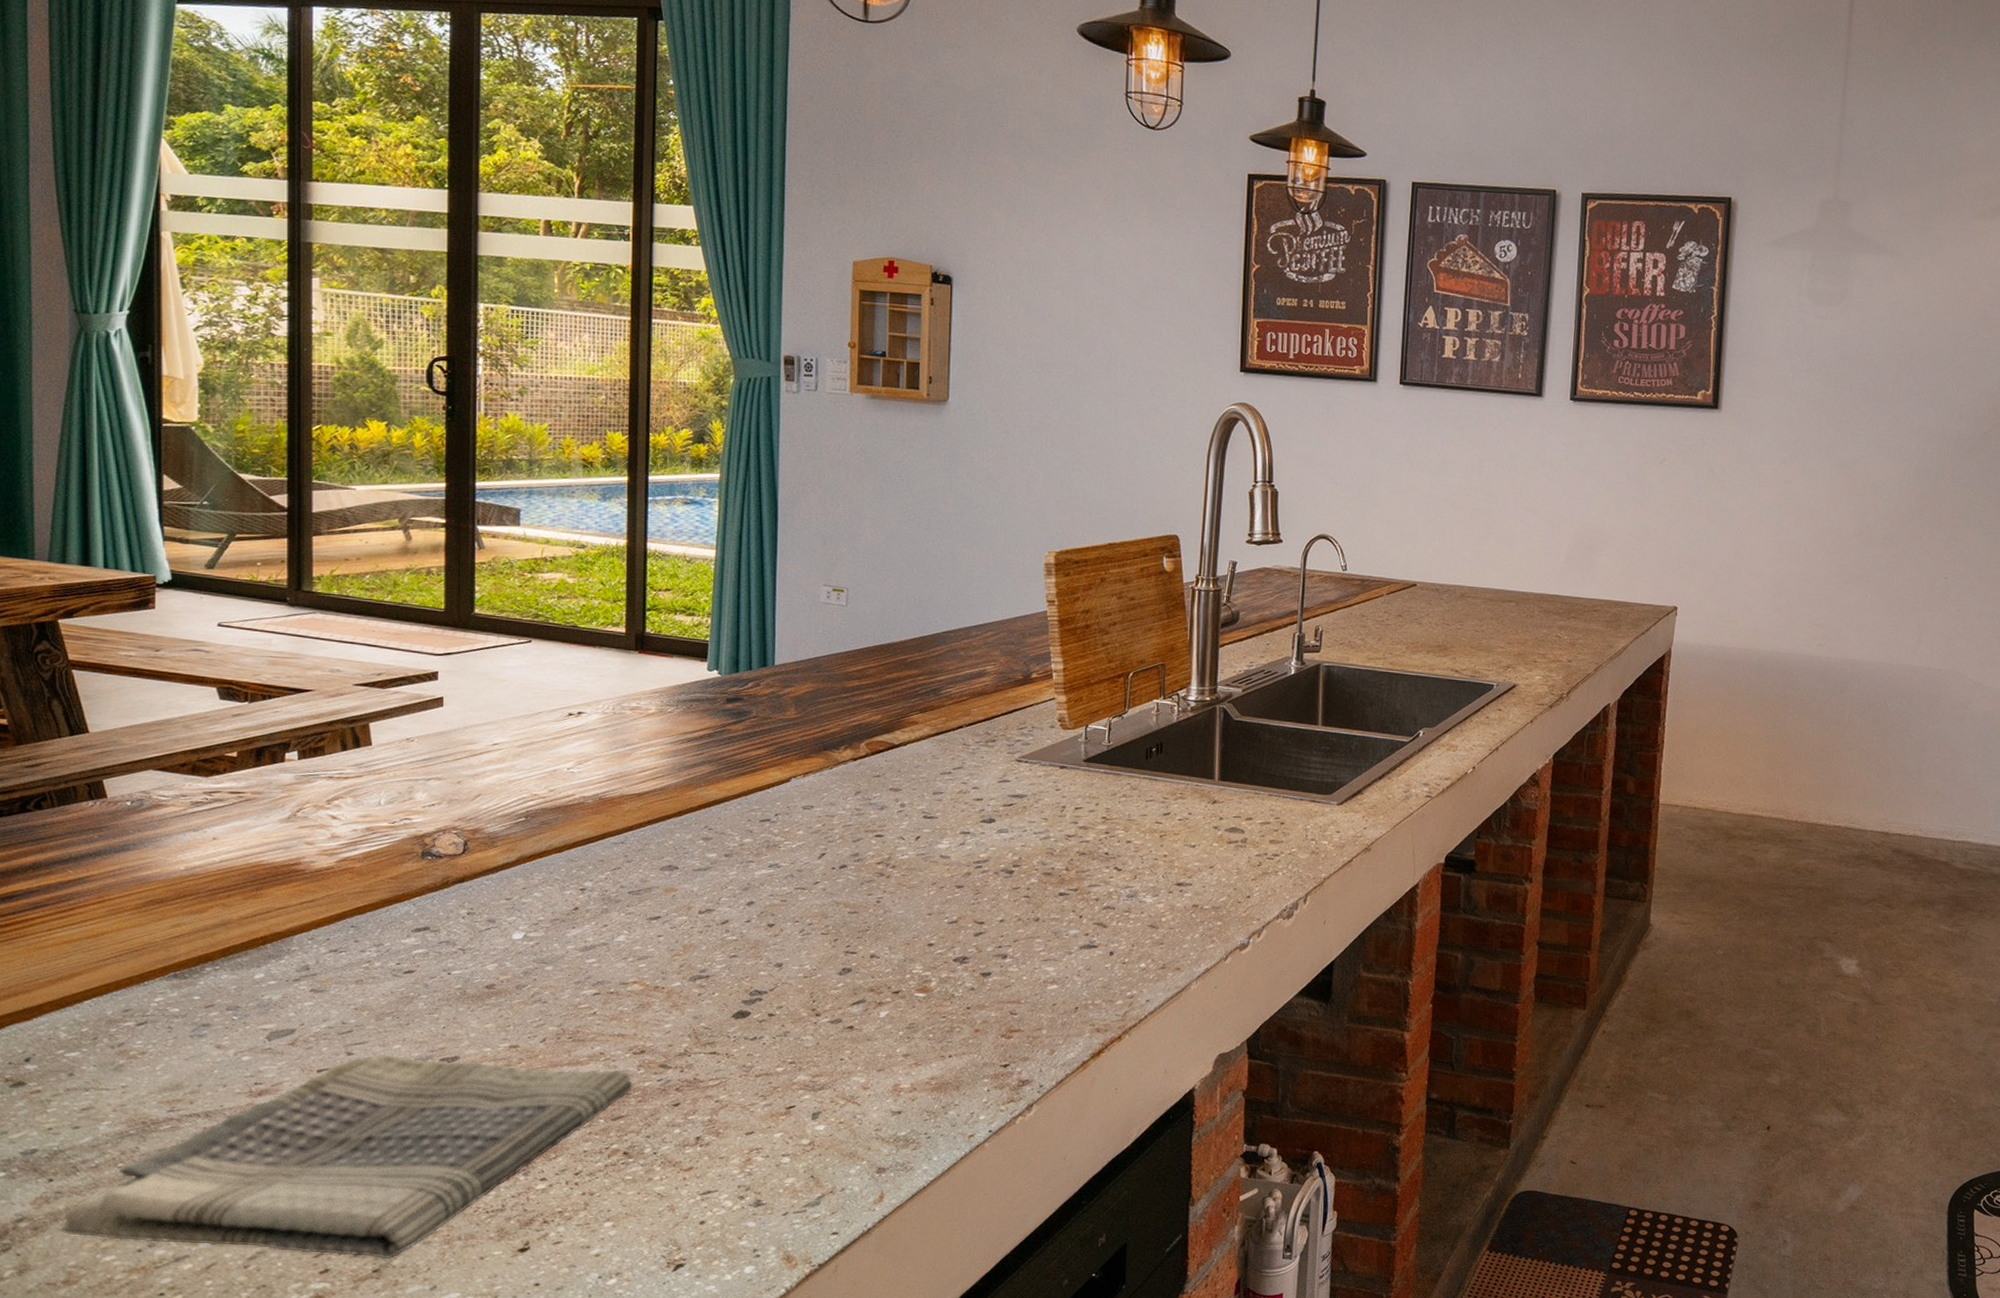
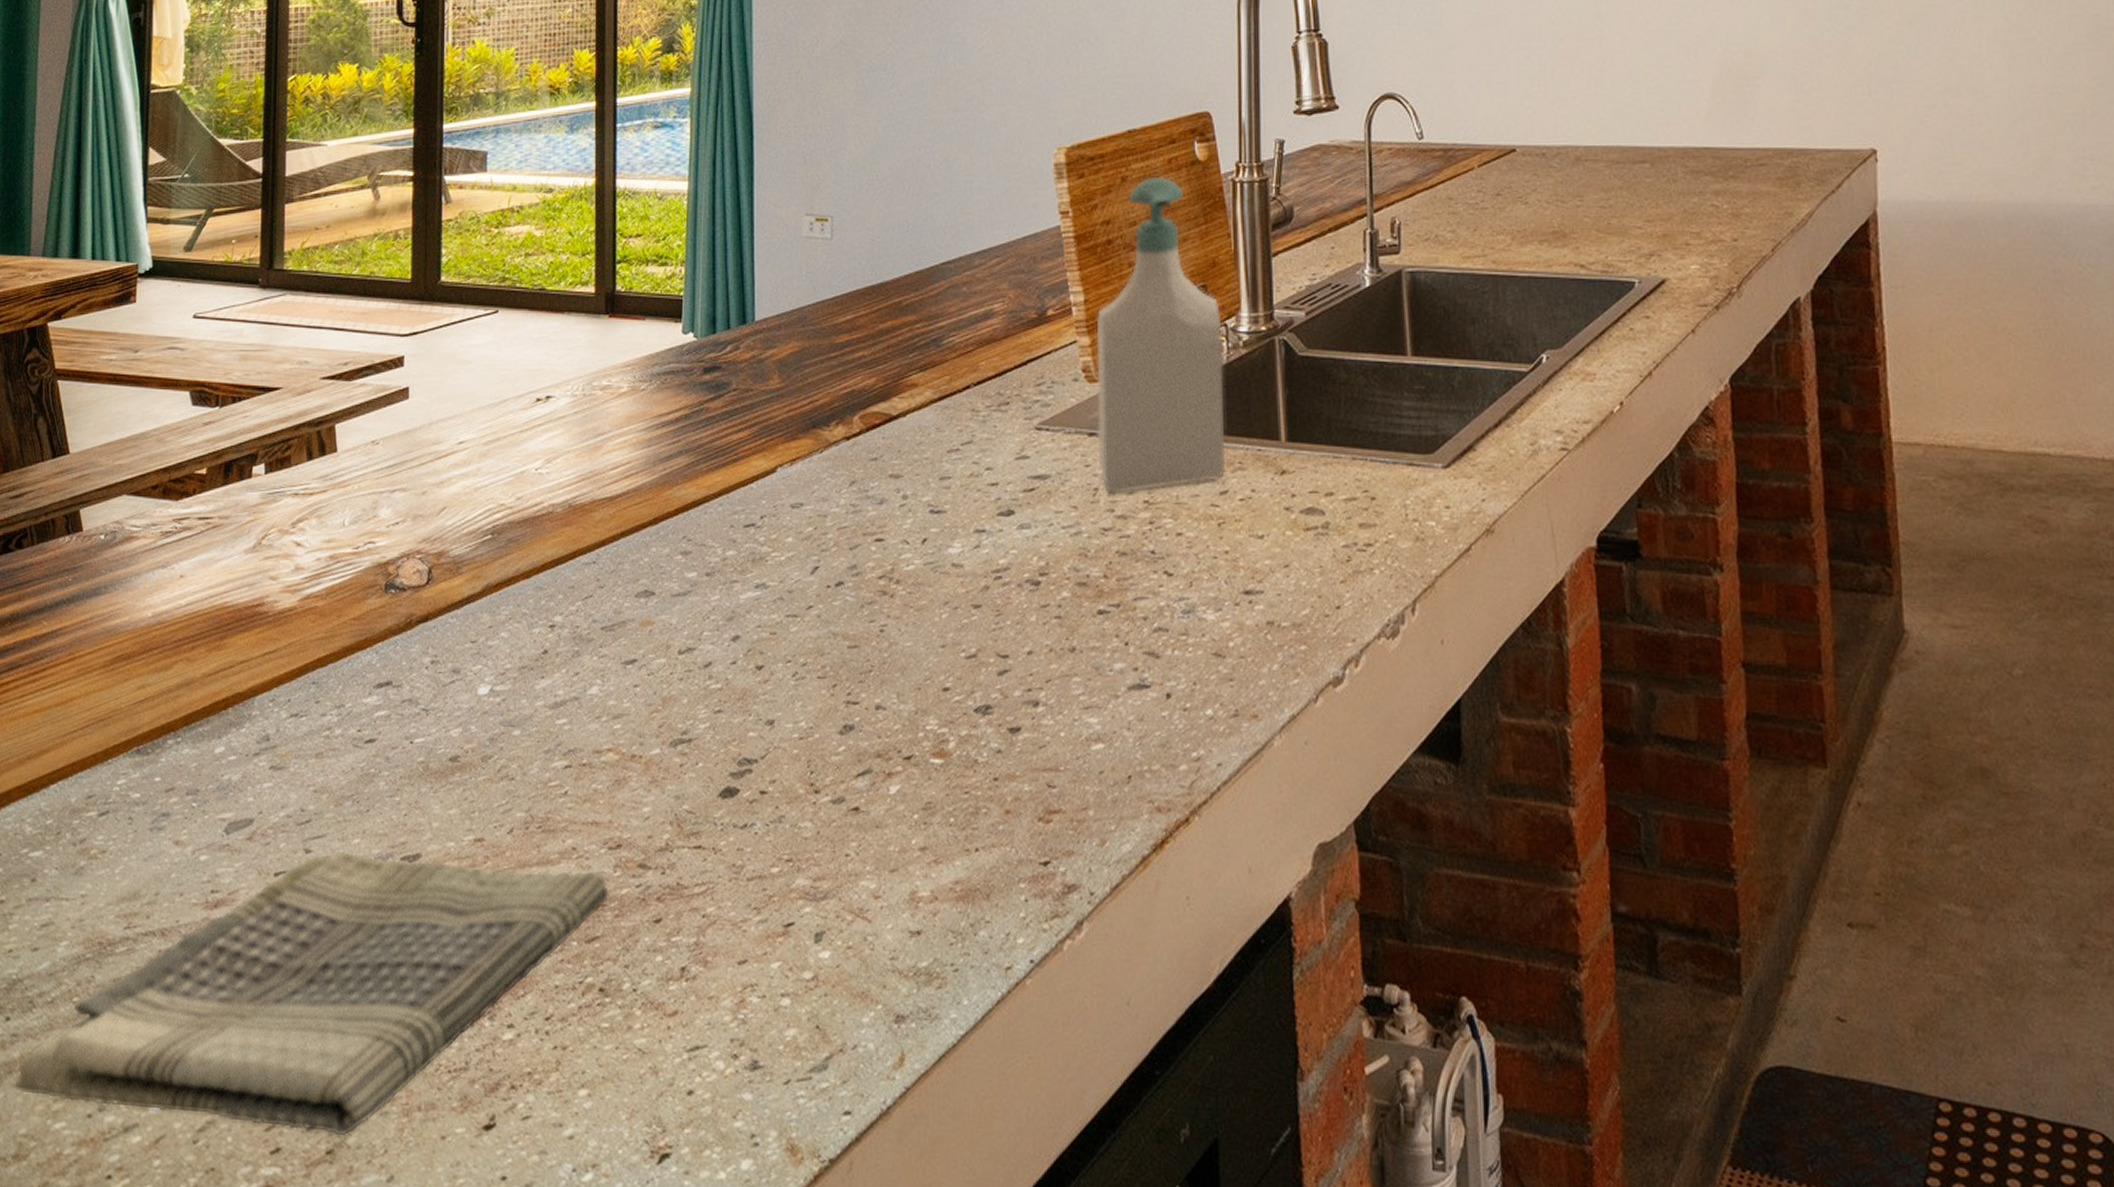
soap bottle: none [1066,580,1175,812] -> present [1096,176,1227,495]

